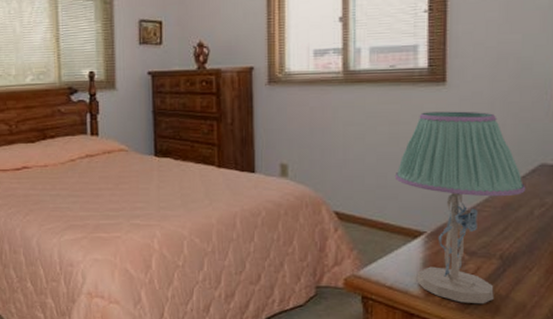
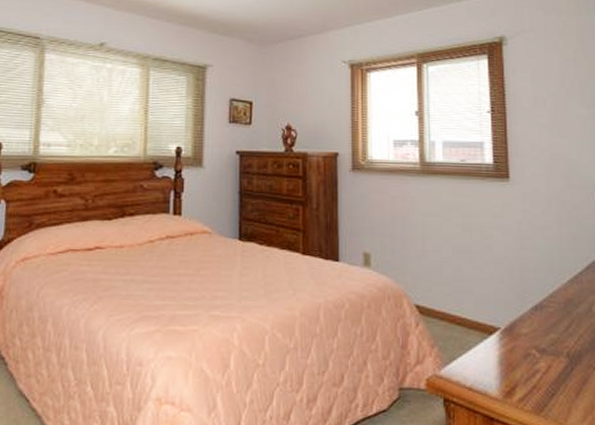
table lamp: present [394,111,526,305] -> none [469,206,584,406]

